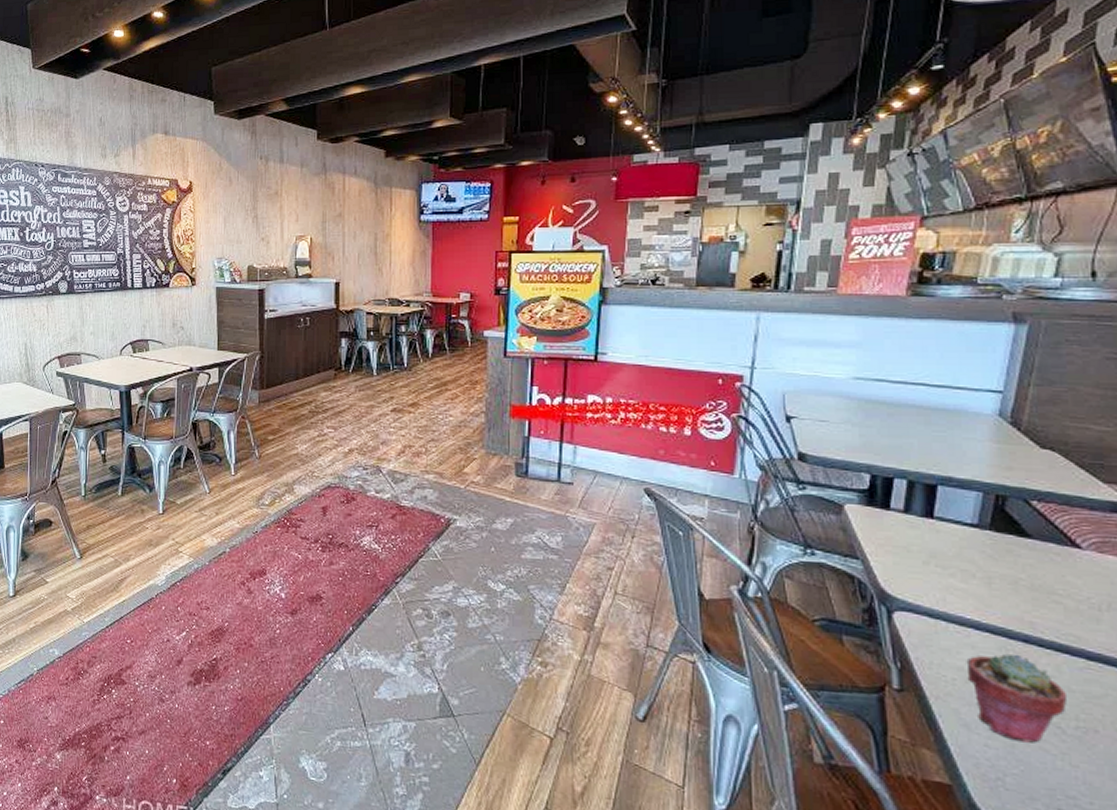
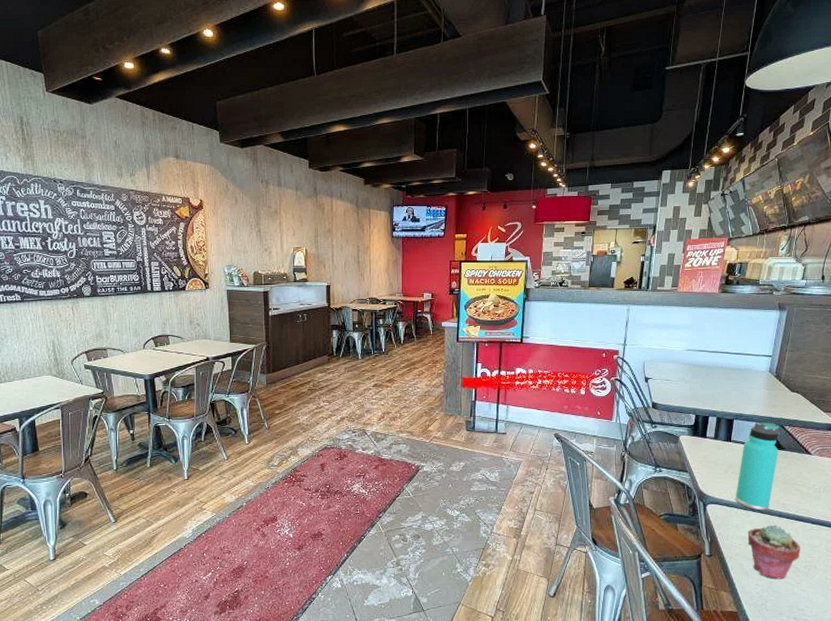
thermos bottle: none [943,492,1021,630] -> present [735,422,780,511]

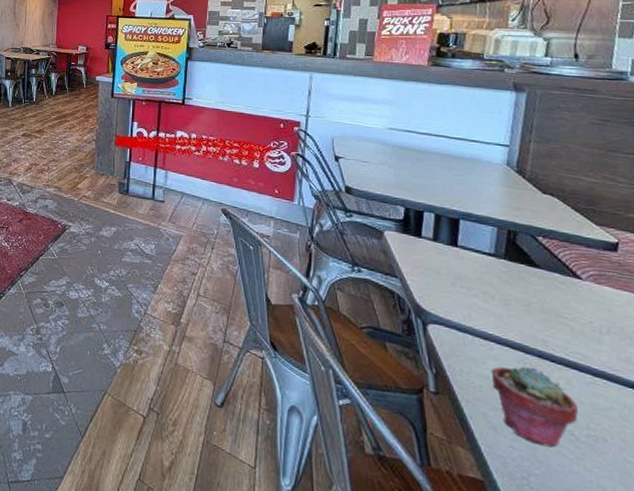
thermos bottle: present [735,422,780,511] -> none [468,227,531,346]

